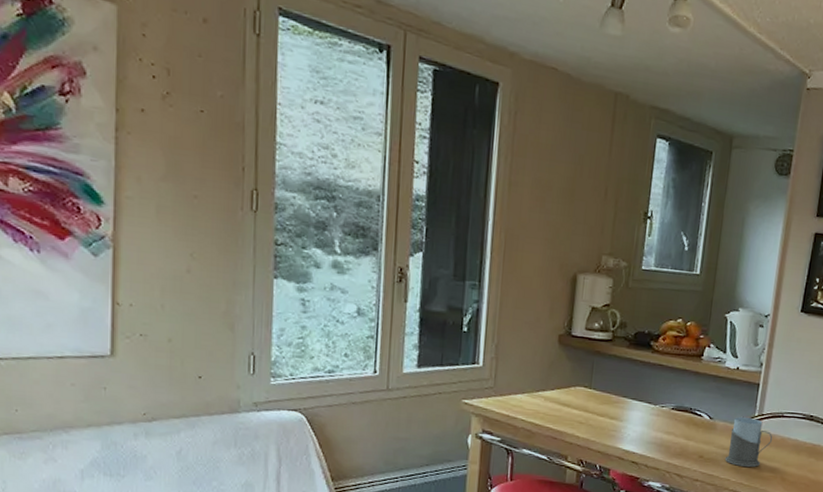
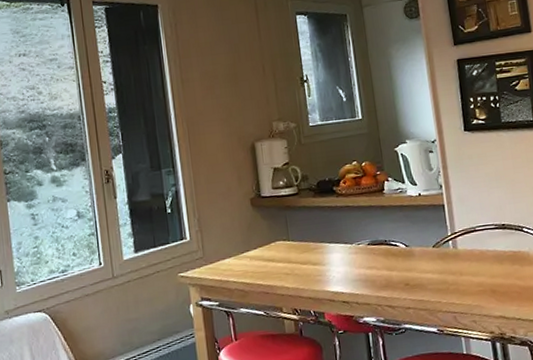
mug: present [724,416,773,467] -> none [429,238,472,287]

